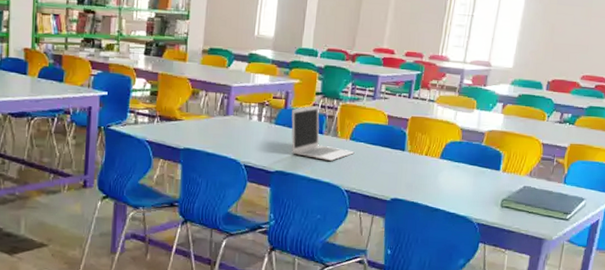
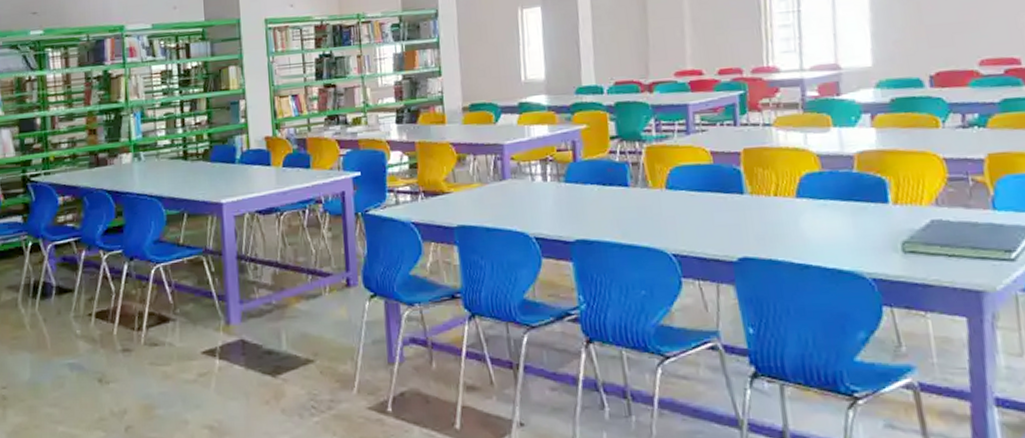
laptop: present [291,105,355,162] -> none [583,152,676,220]

